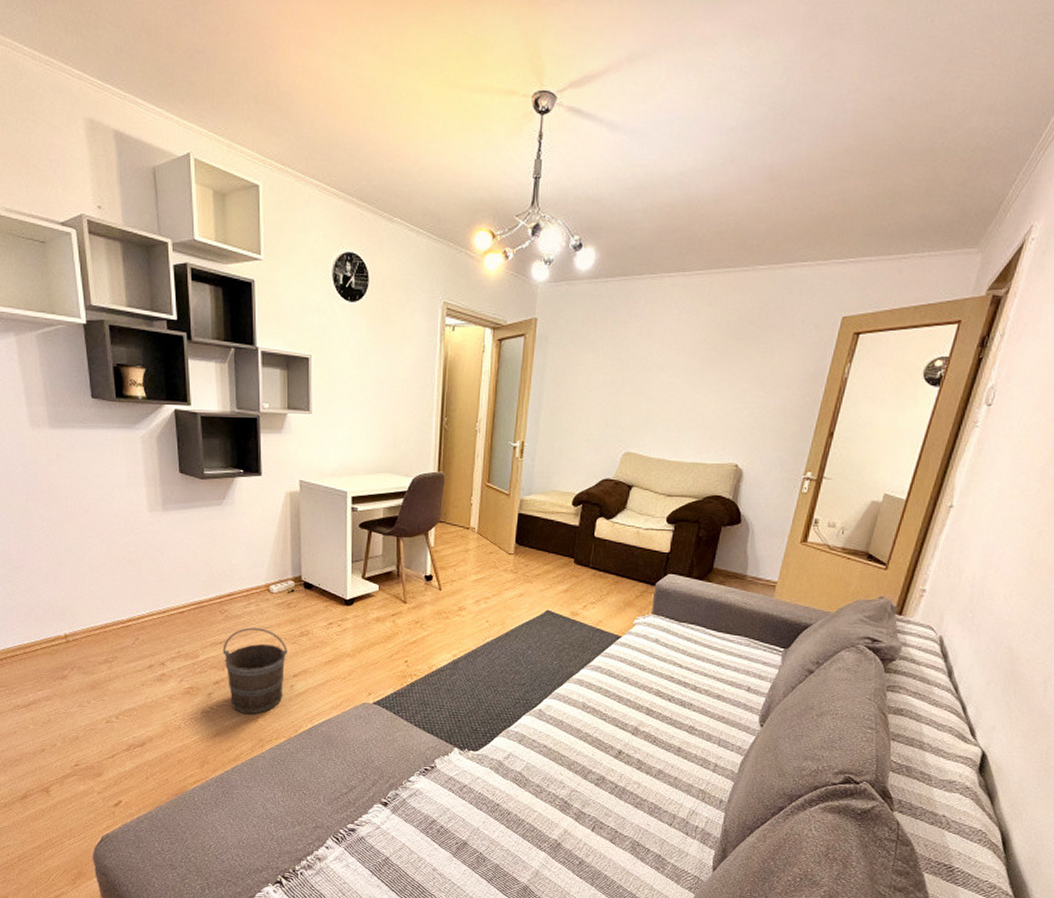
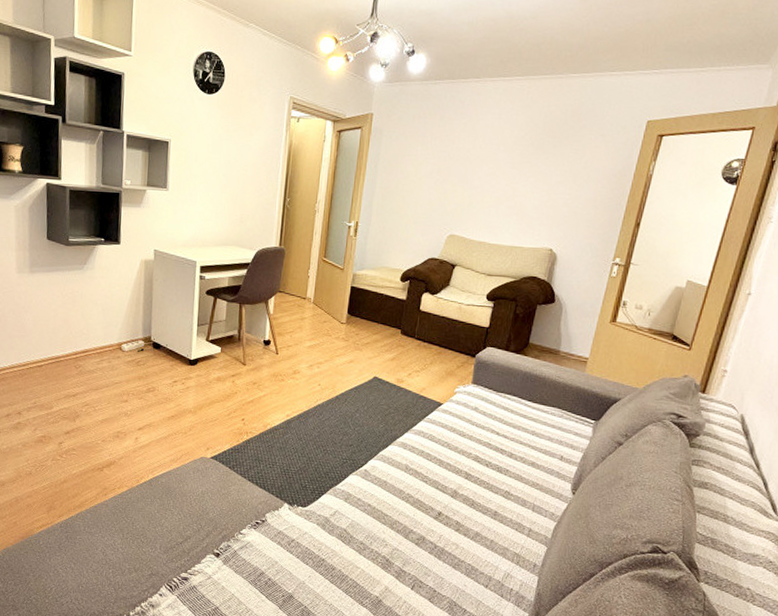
bucket: present [223,627,287,714] -> none [75,382,134,464]

